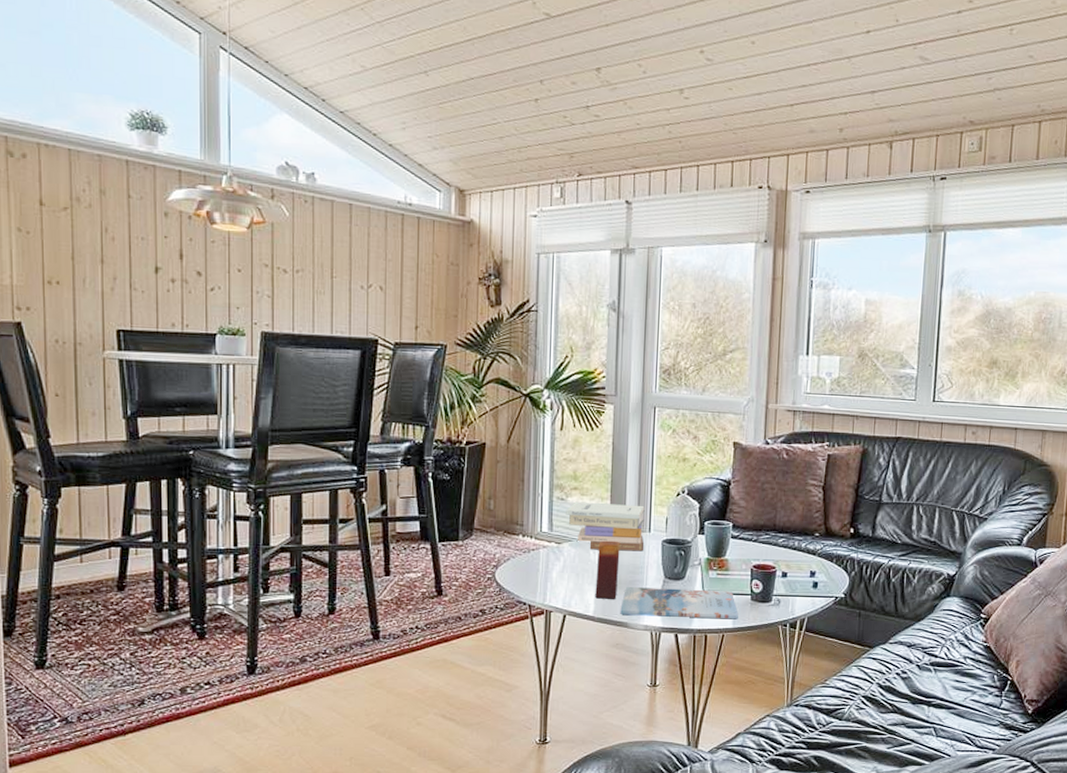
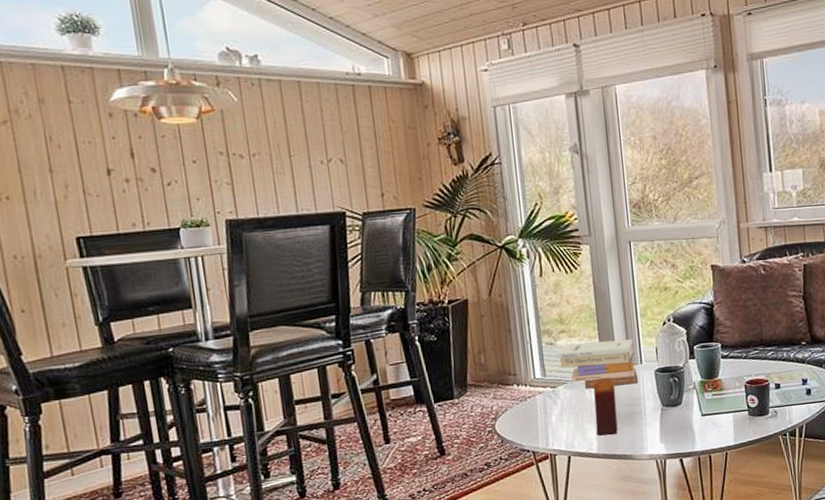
magazine: present [620,587,738,620] -> none [623,410,739,448]

